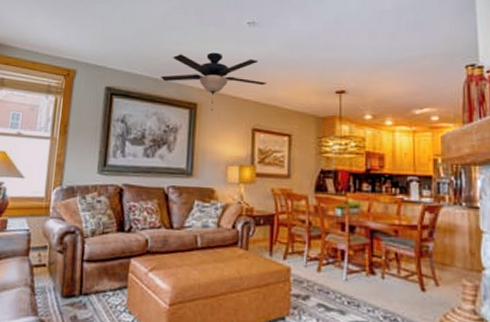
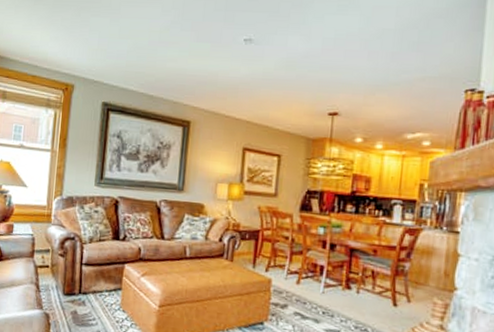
ceiling fan: present [161,52,268,112] -> none [156,70,261,130]

